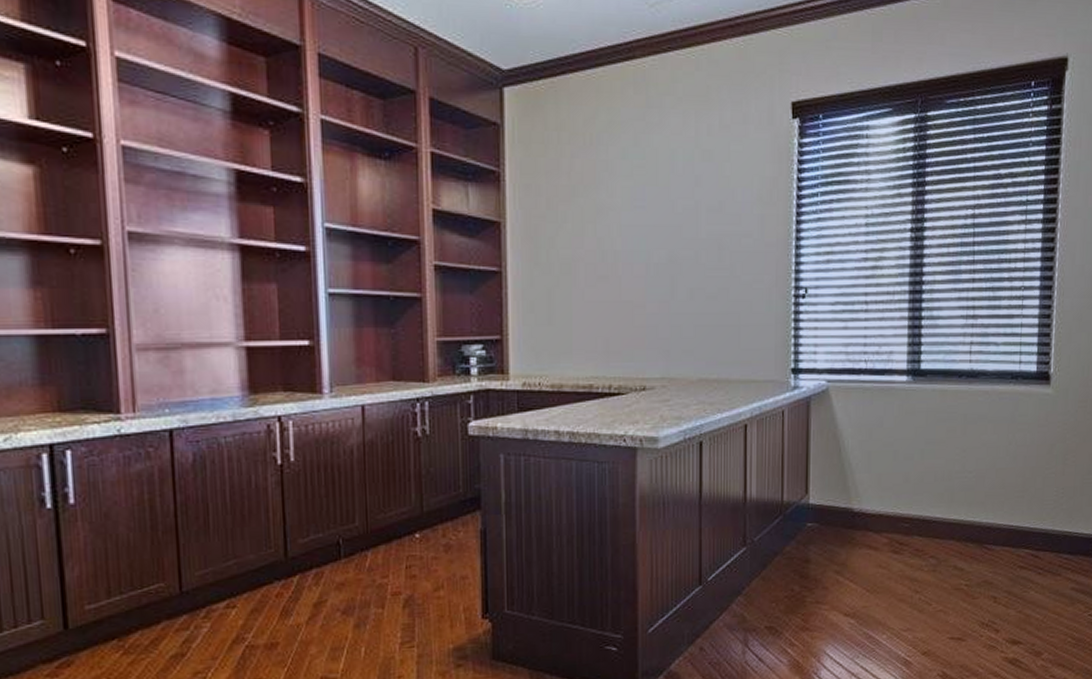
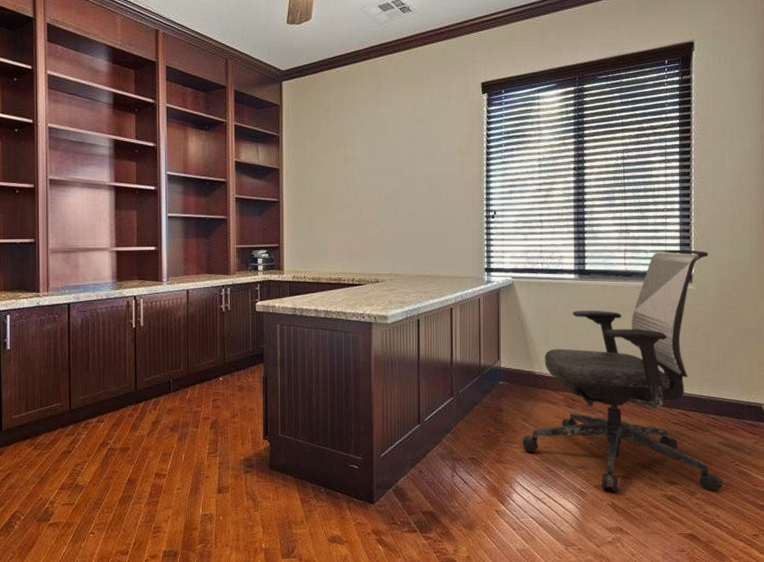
office chair: none [833,341,1073,659] -> present [521,249,723,493]

